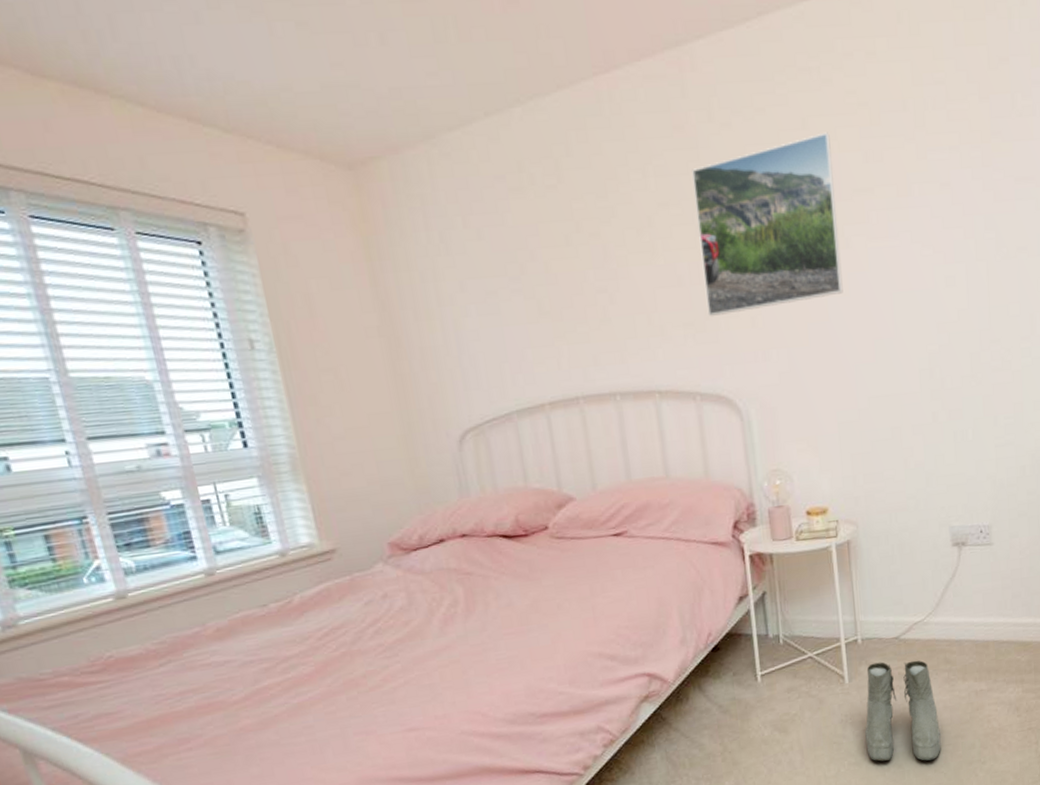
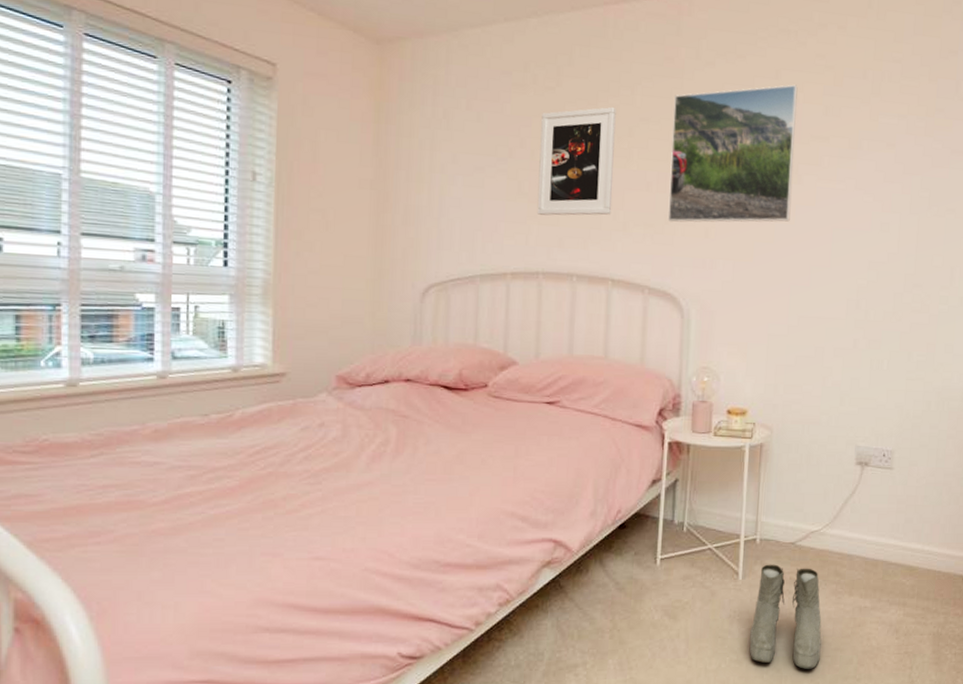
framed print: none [548,195,645,333] -> present [537,106,616,216]

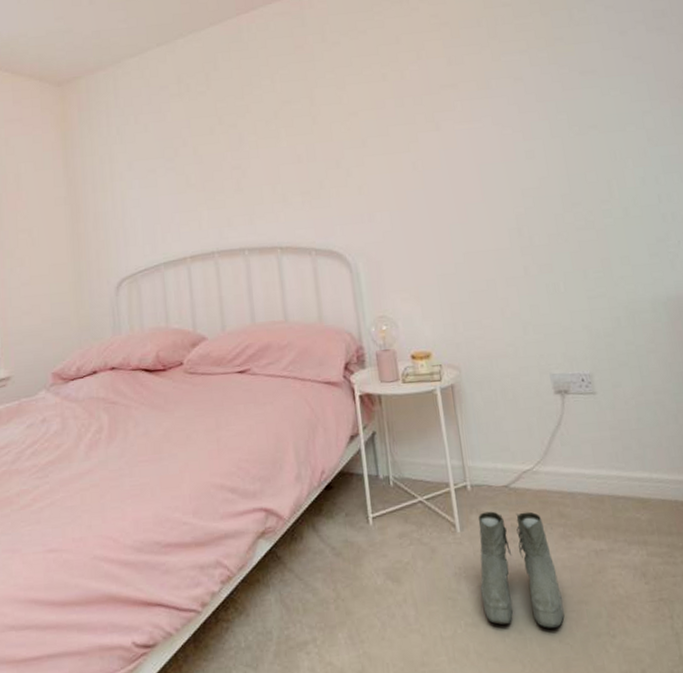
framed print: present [537,106,616,216] -> none [198,96,271,201]
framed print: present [667,84,798,223] -> none [309,45,436,187]

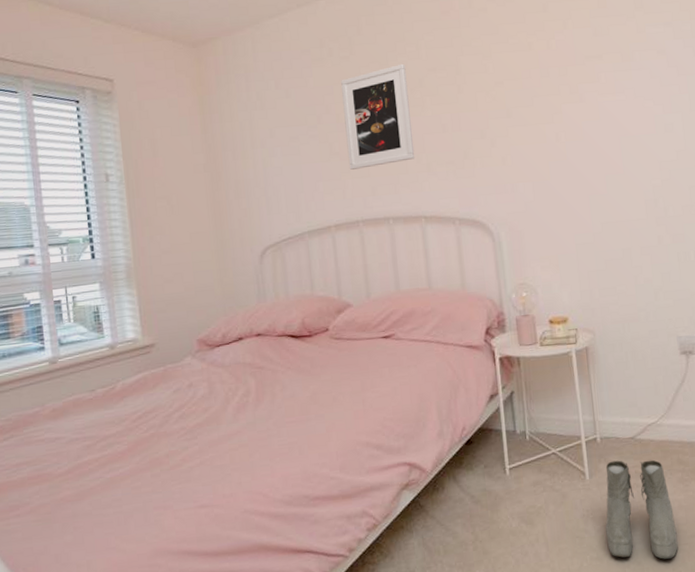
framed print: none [198,96,271,201] -> present [341,63,415,170]

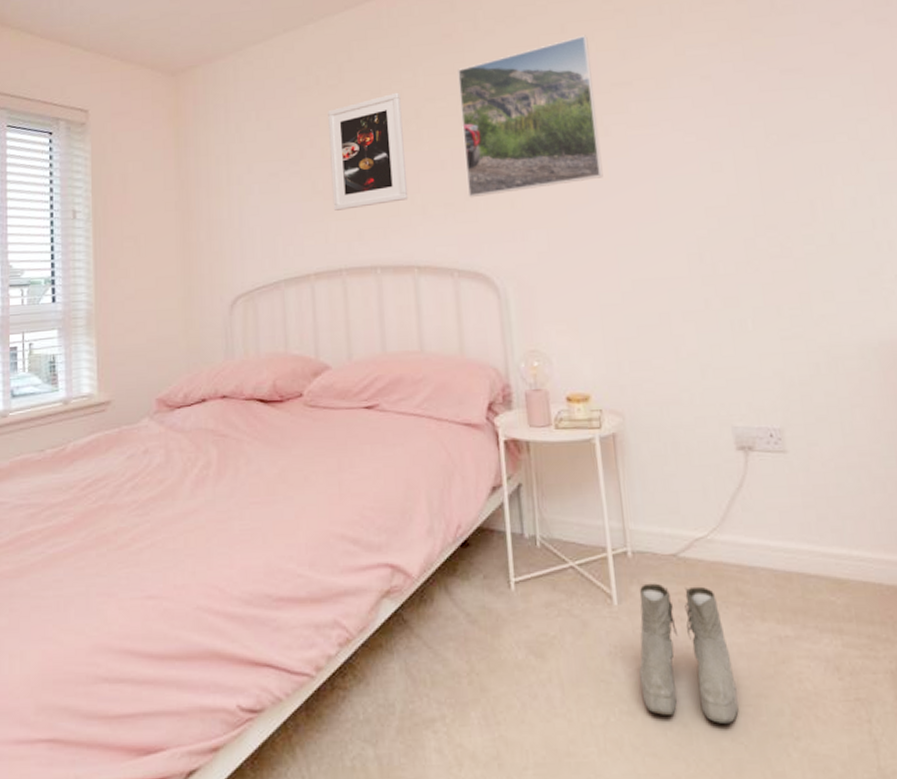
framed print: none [455,13,579,157] -> present [458,35,603,198]

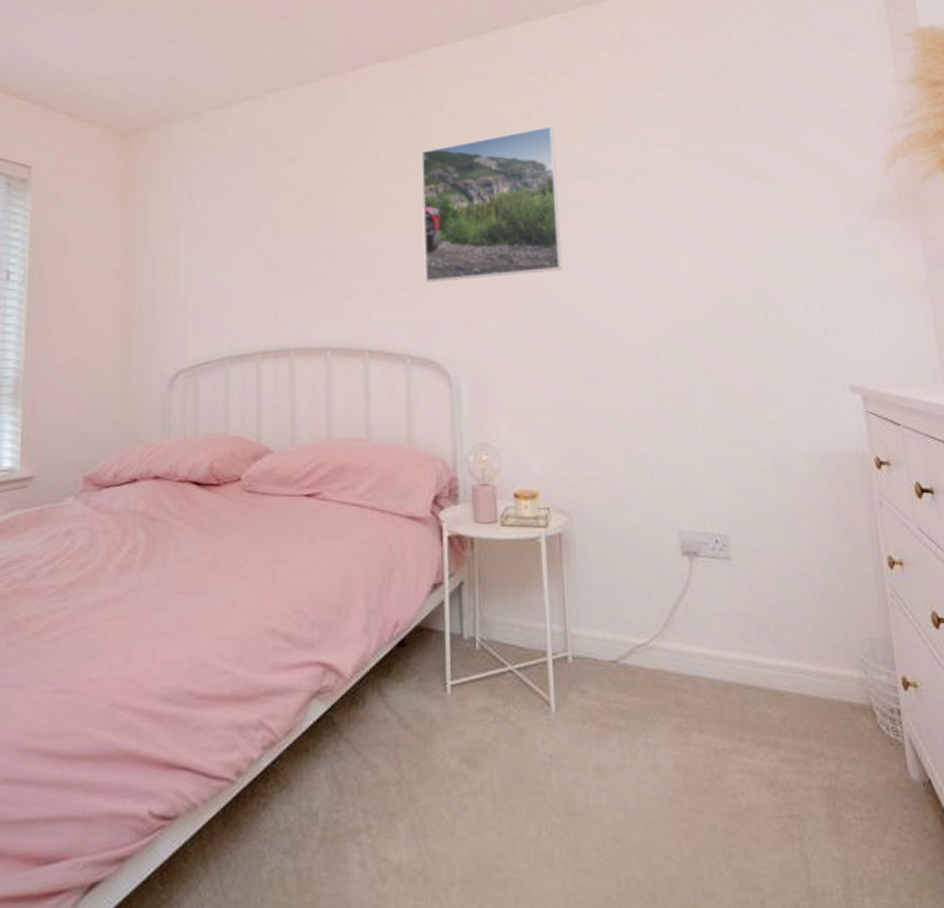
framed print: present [328,92,409,211] -> none [285,169,364,288]
boots: present [639,583,739,725] -> none [574,690,672,841]

